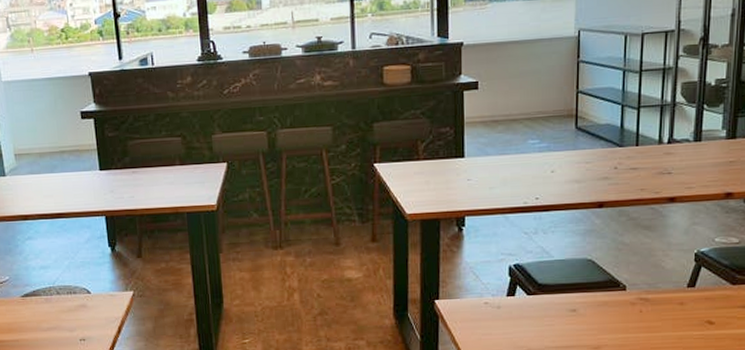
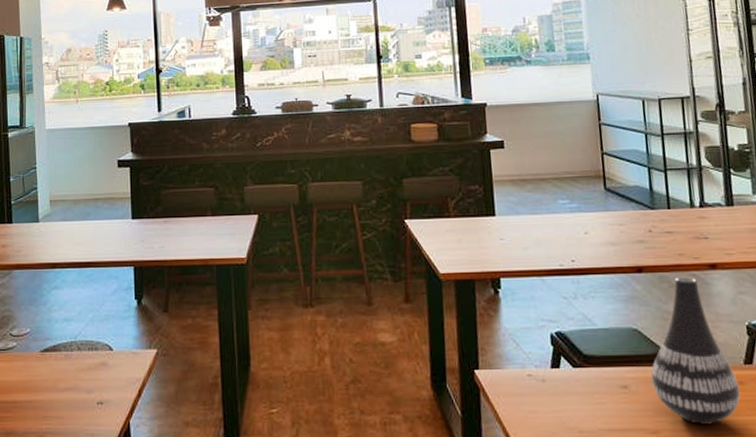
vase: none [599,210,679,340] -> present [651,276,741,425]

